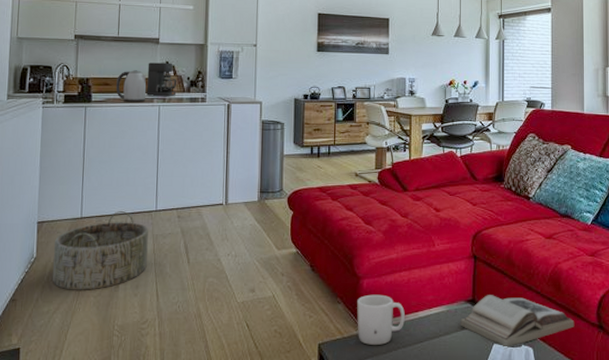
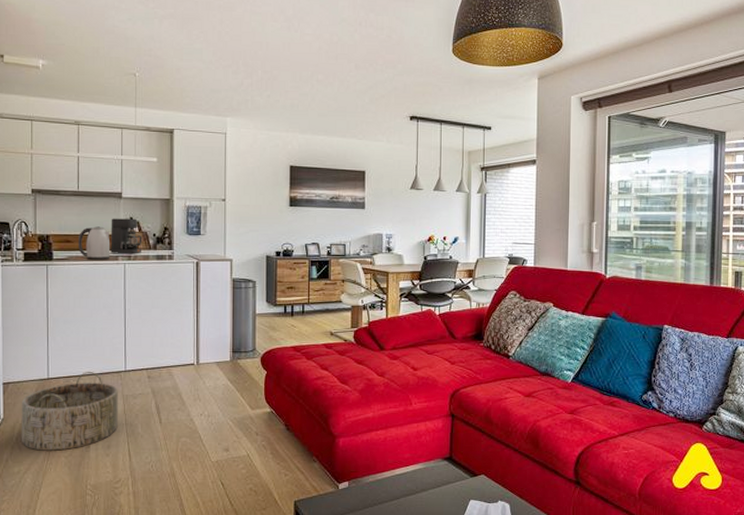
mug: present [357,294,405,345] -> none [333,453,381,502]
book: present [460,295,575,349] -> none [437,452,552,504]

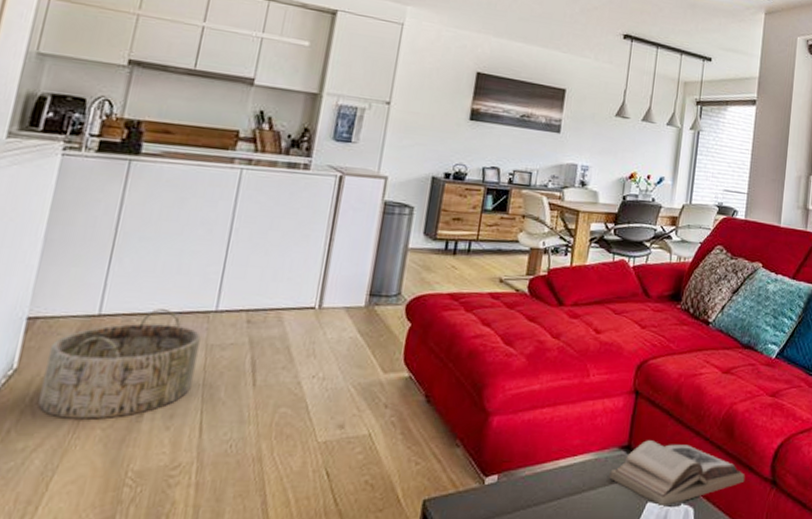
kettle: present [79,226,111,260] -> none [180,116,228,162]
coffee maker: present [110,218,142,255] -> none [225,109,273,158]
book: none [437,452,552,504] -> present [609,440,745,508]

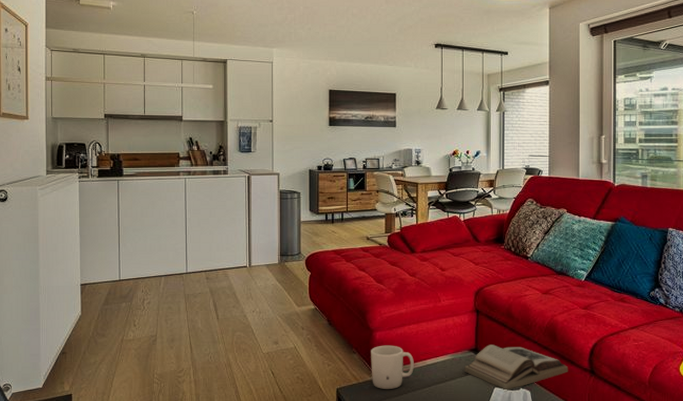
basket: present [37,309,201,420] -> none [96,274,180,344]
mug: none [477,436,542,502] -> present [371,345,414,389]

